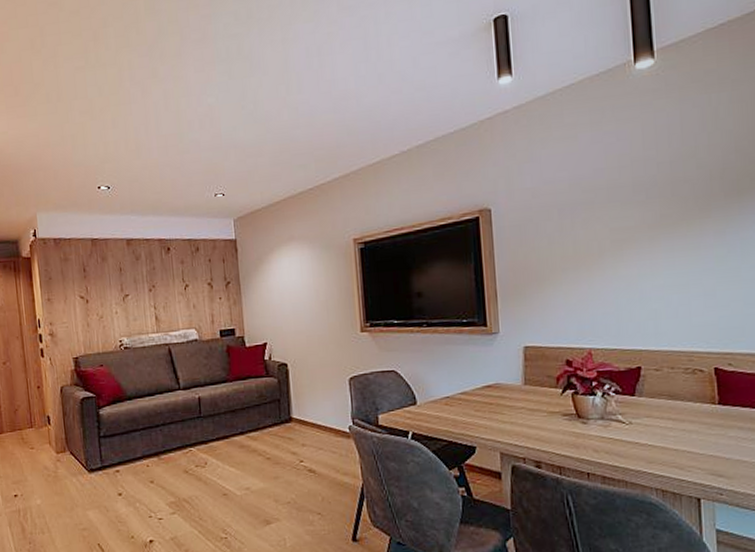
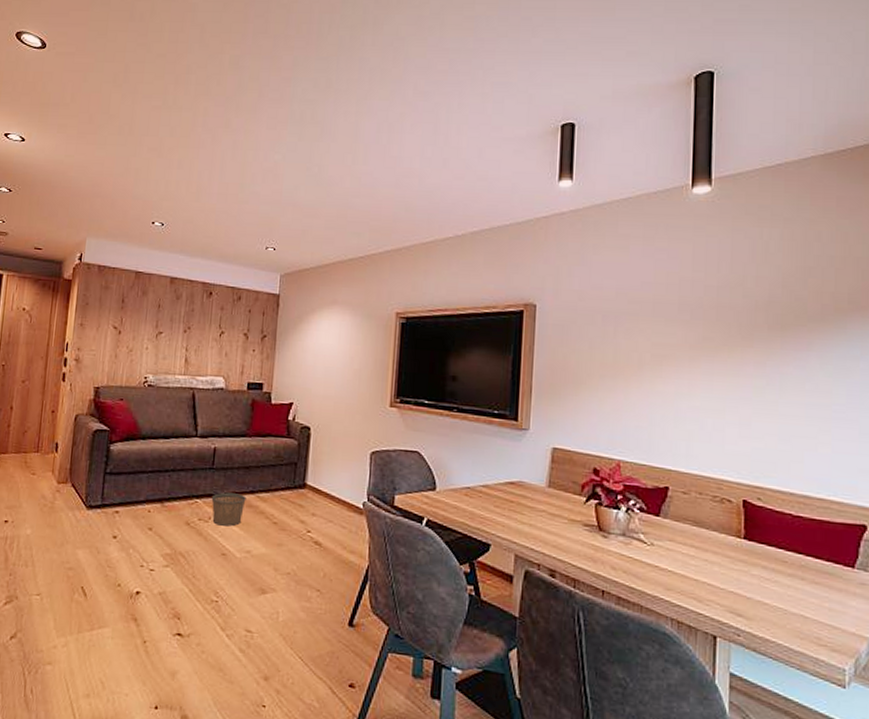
basket: none [204,436,238,469] -> present [211,492,246,527]

